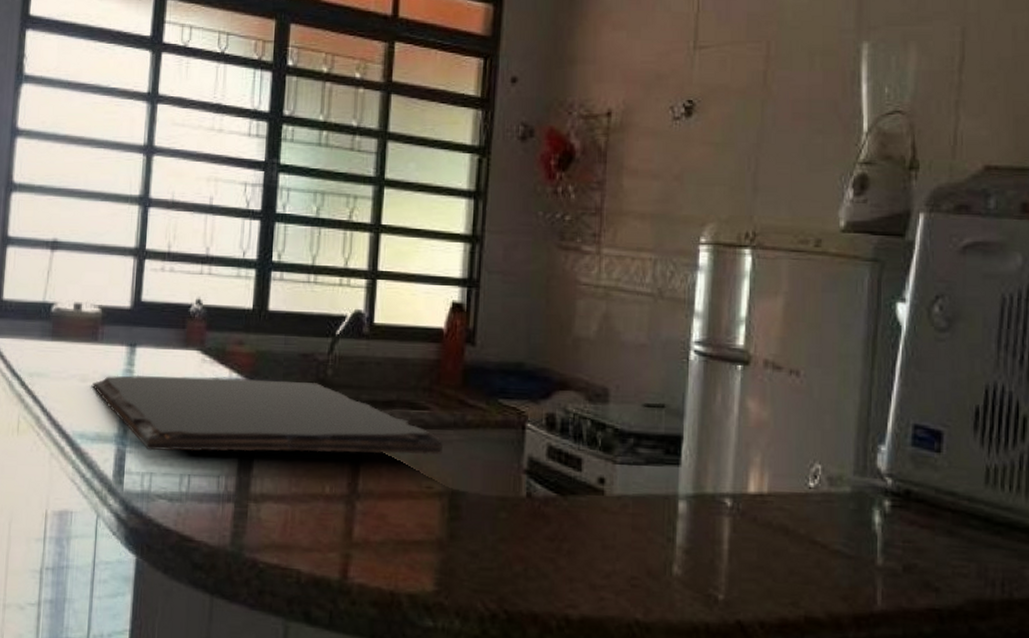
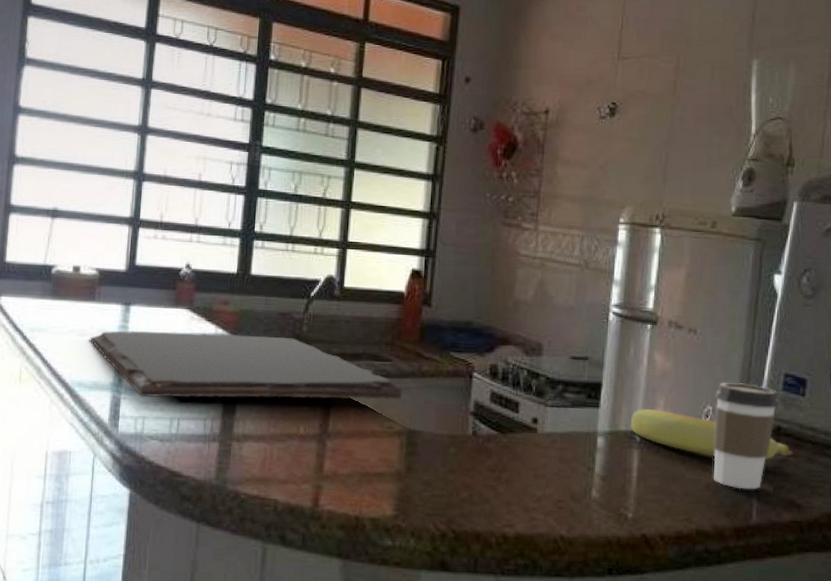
banana: none [720,467,928,531] -> present [631,409,793,459]
coffee cup: none [825,434,907,568] -> present [713,381,779,490]

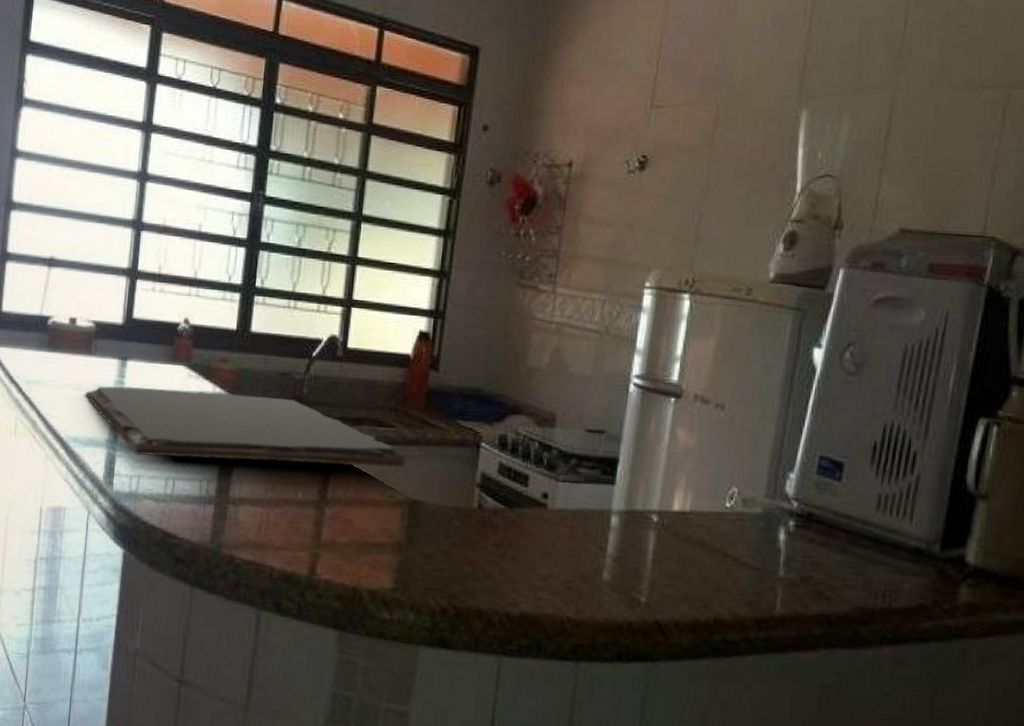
banana: present [631,409,793,459] -> none [648,488,825,547]
coffee cup: present [713,381,779,490] -> none [736,462,812,579]

